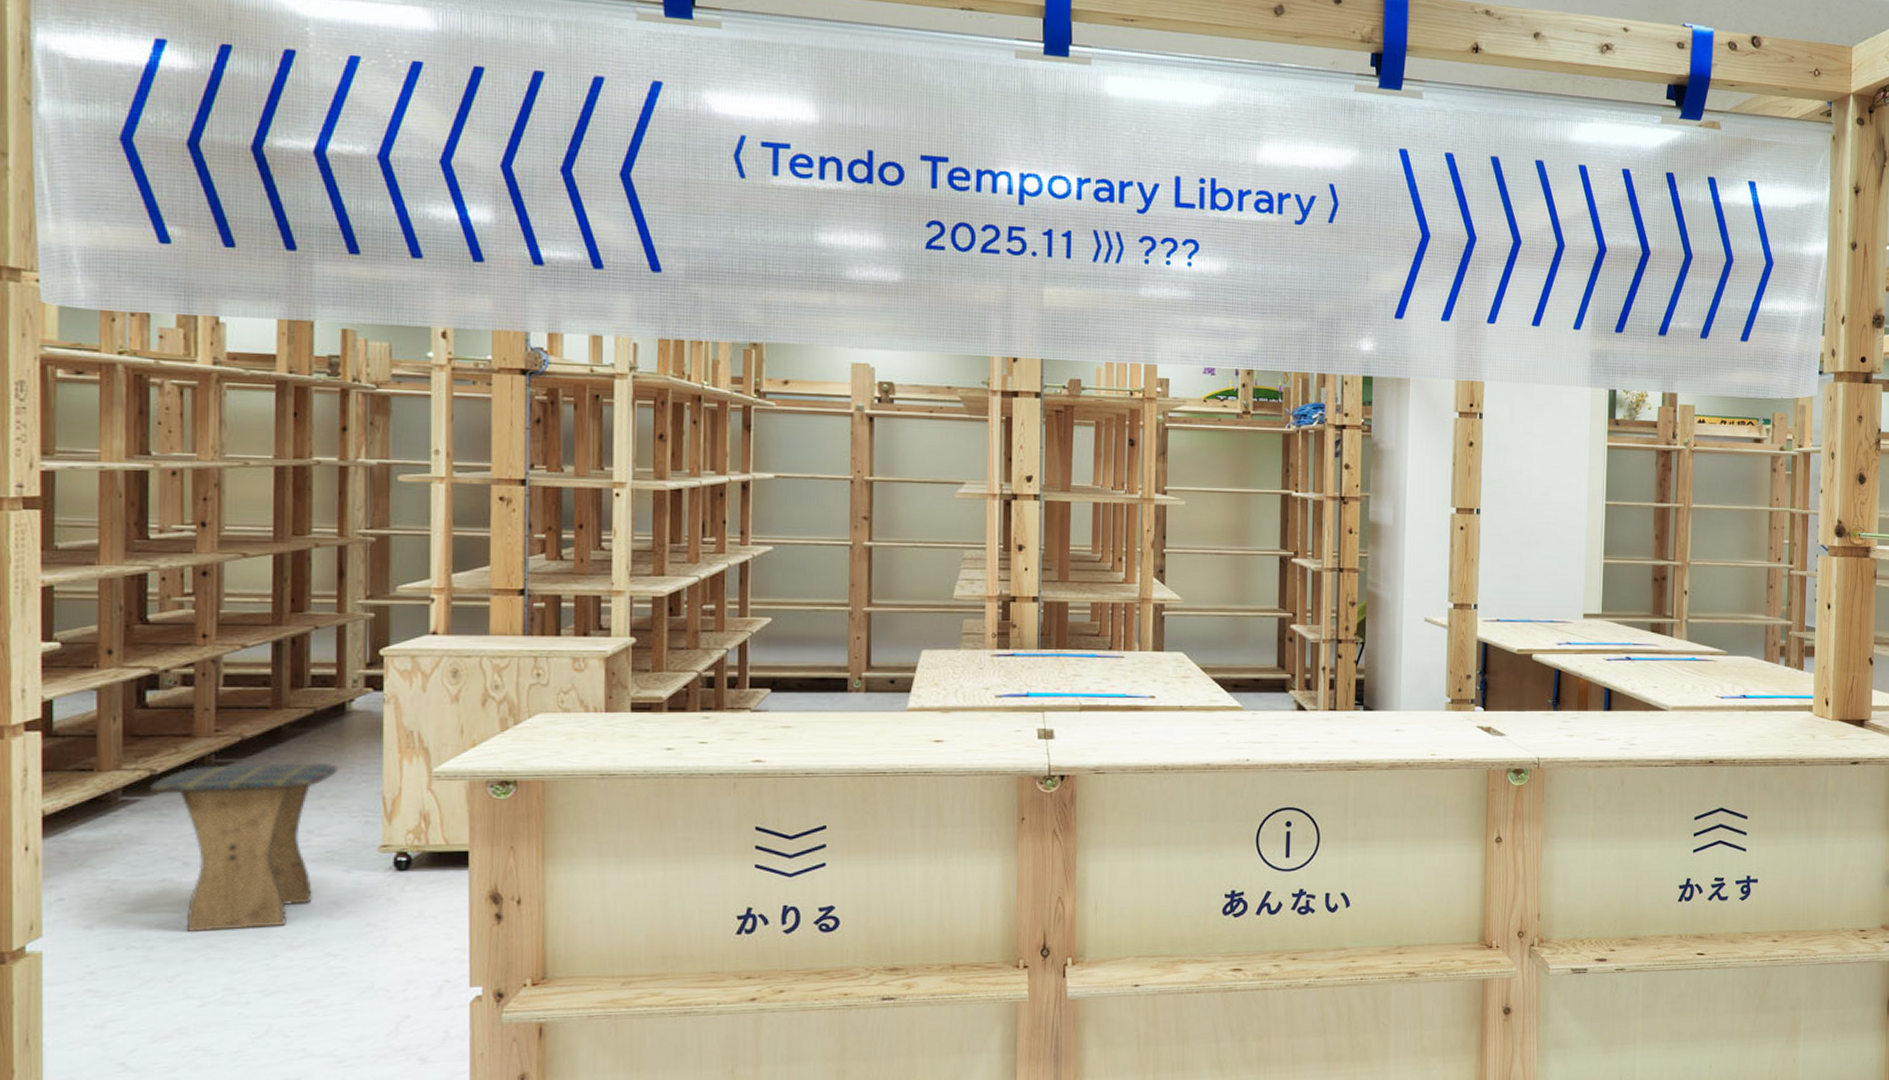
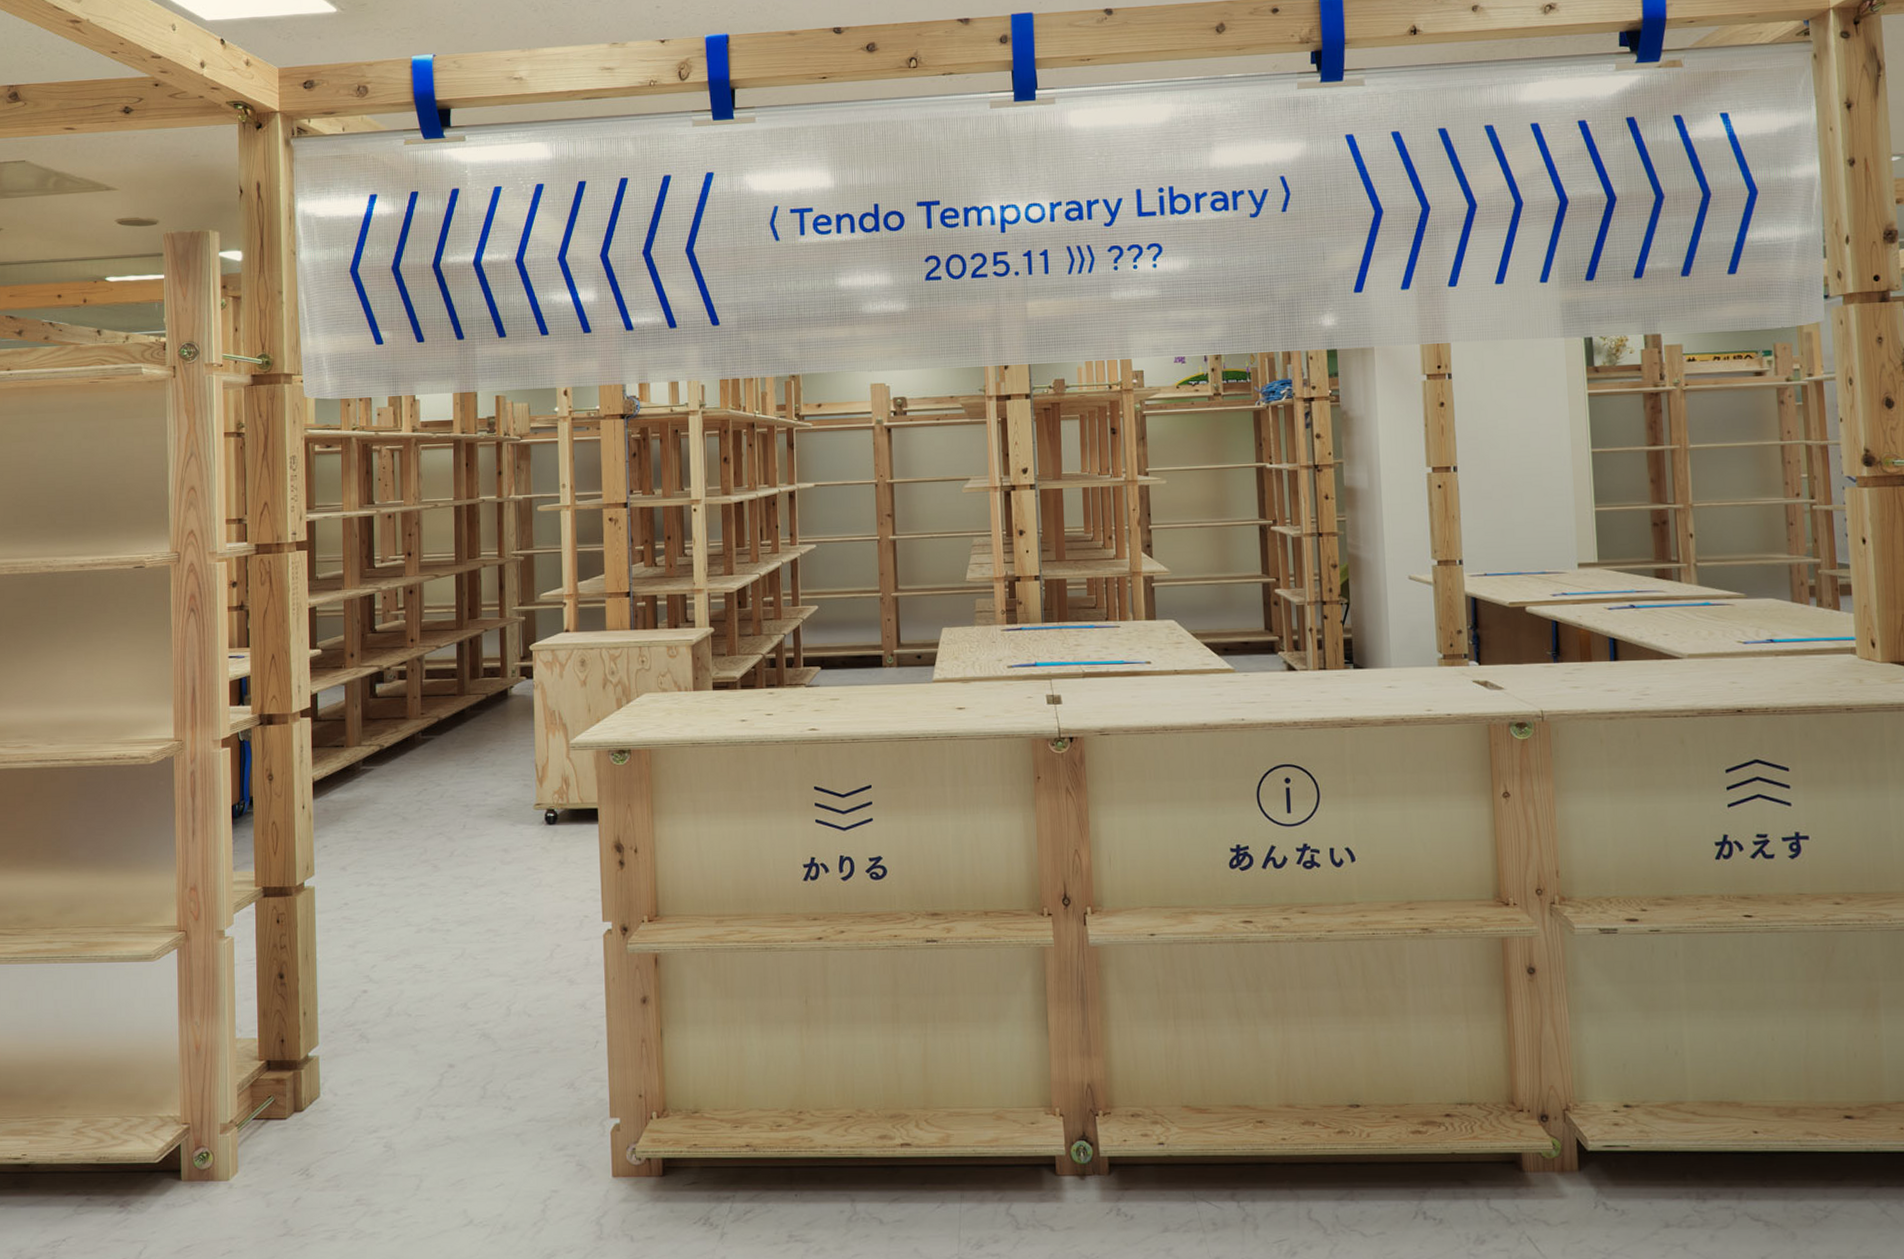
stool: present [150,762,340,932] -> none [380,737,505,873]

